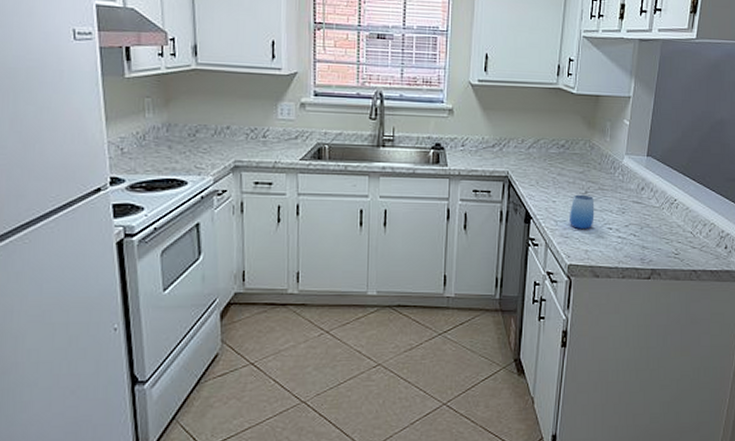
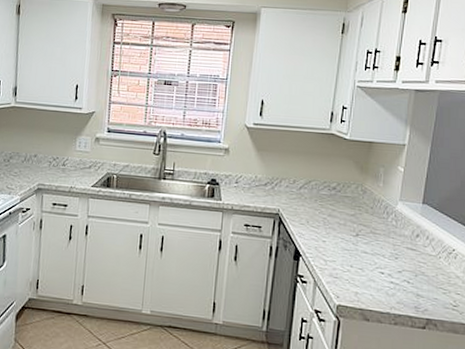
cup: present [570,194,595,230] -> none [339,236,366,272]

